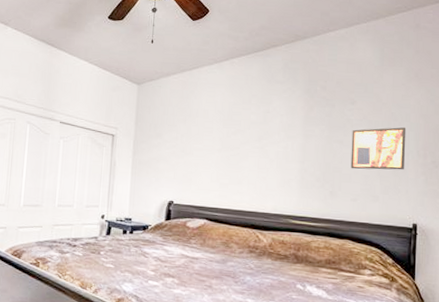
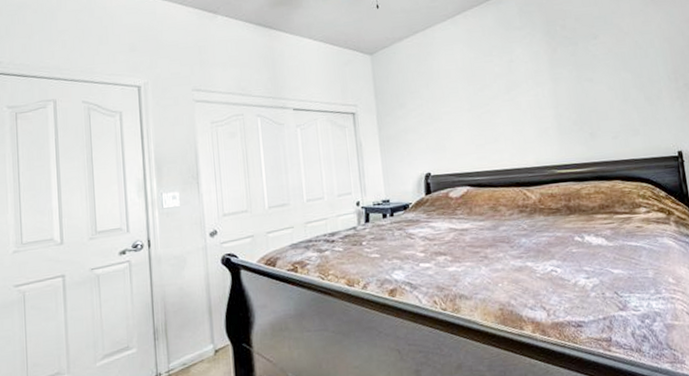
wall art: present [350,127,406,170] -> none [599,53,658,106]

